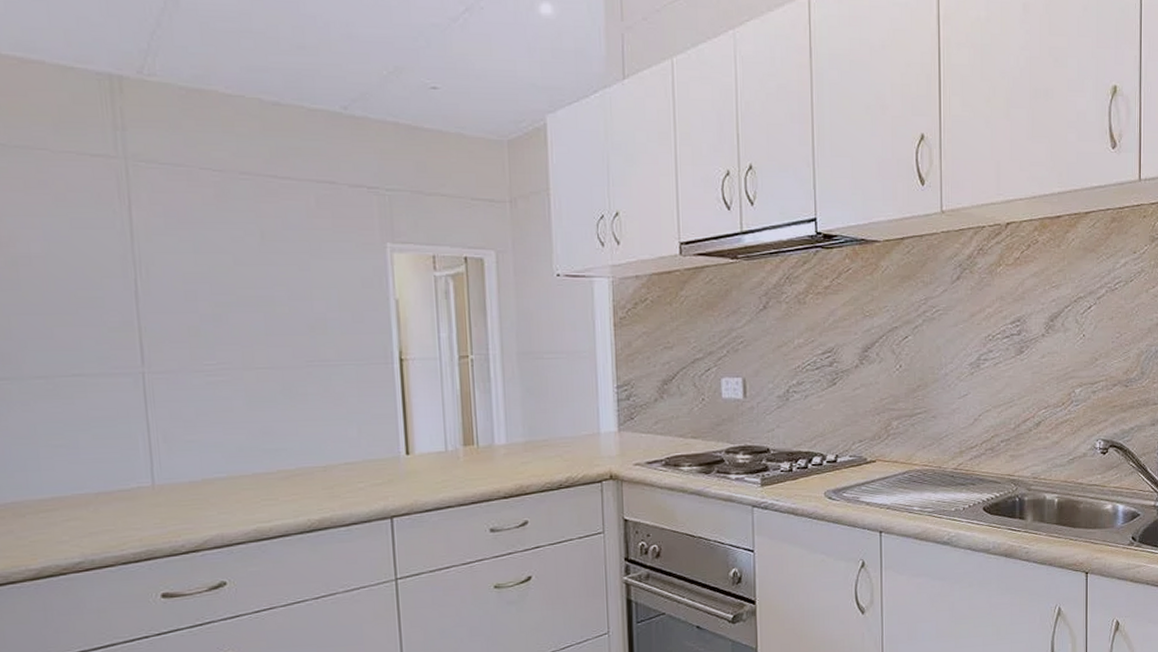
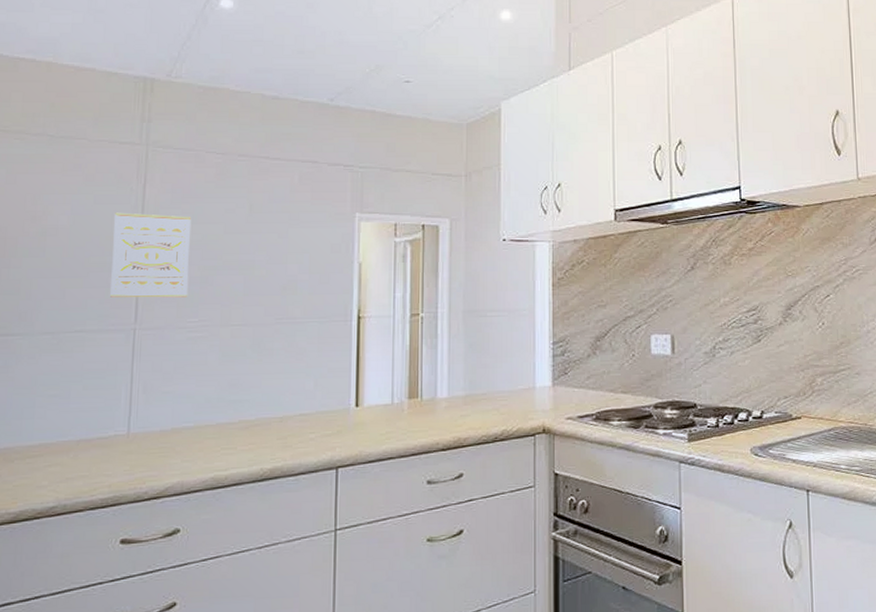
wall art: none [98,239,201,338] -> present [110,212,192,298]

